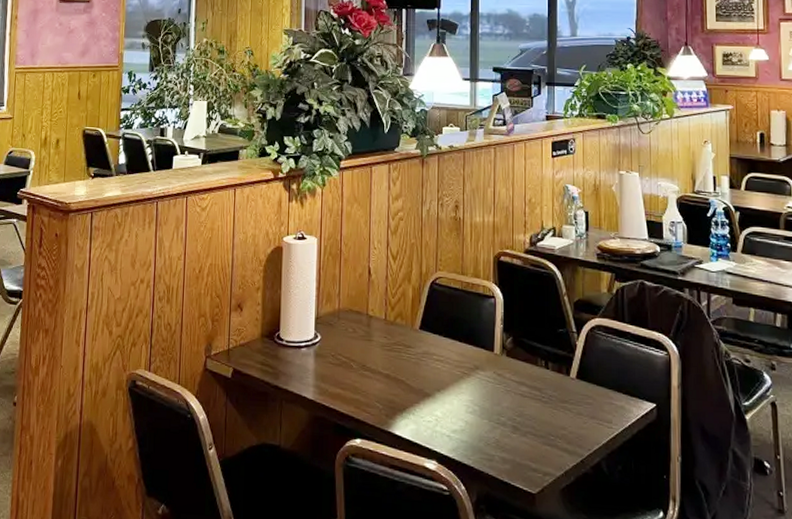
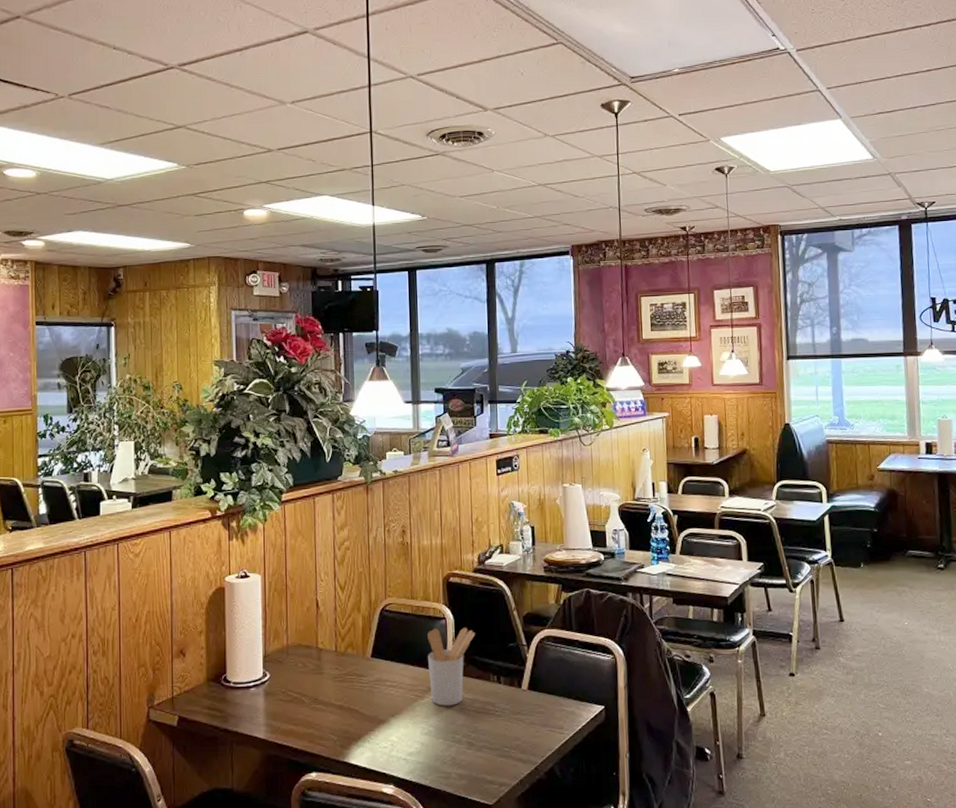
utensil holder: none [476,306,525,387] -> present [427,628,476,706]

